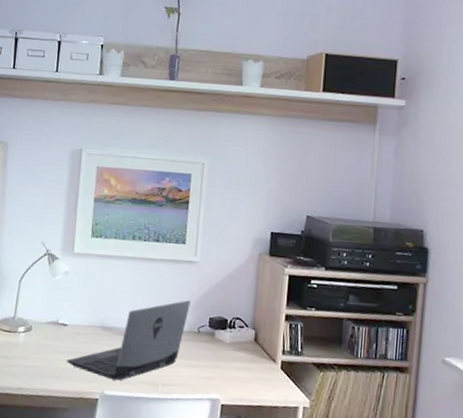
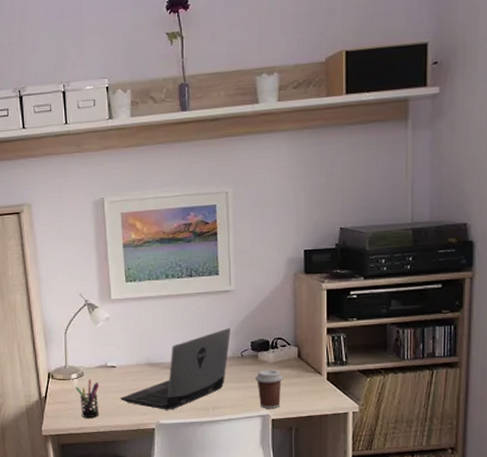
pen holder: none [21,335,47,379] -> present [76,379,99,418]
coffee cup: none [209,349,238,393] -> present [255,369,283,409]

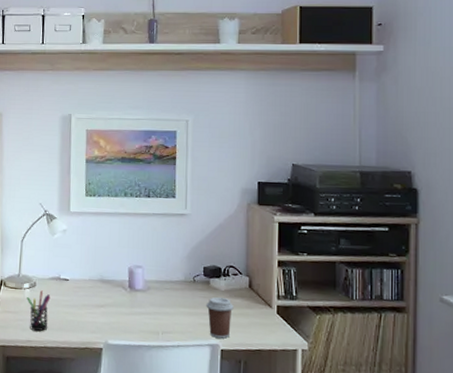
laptop: present [120,328,231,410] -> none [71,251,184,330]

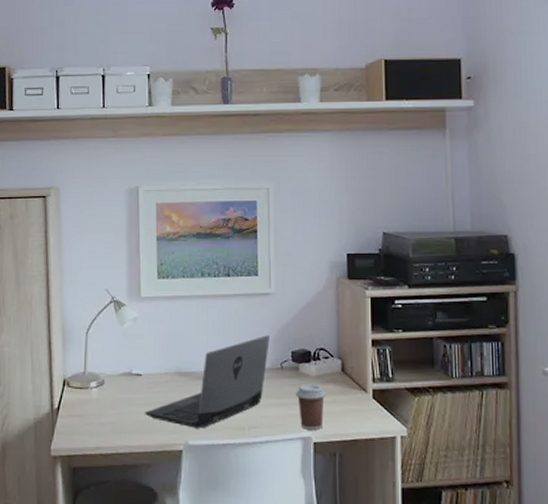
pen holder: present [27,290,51,332] -> none [94,388,122,436]
laptop: none [71,251,184,330] -> present [145,335,270,429]

